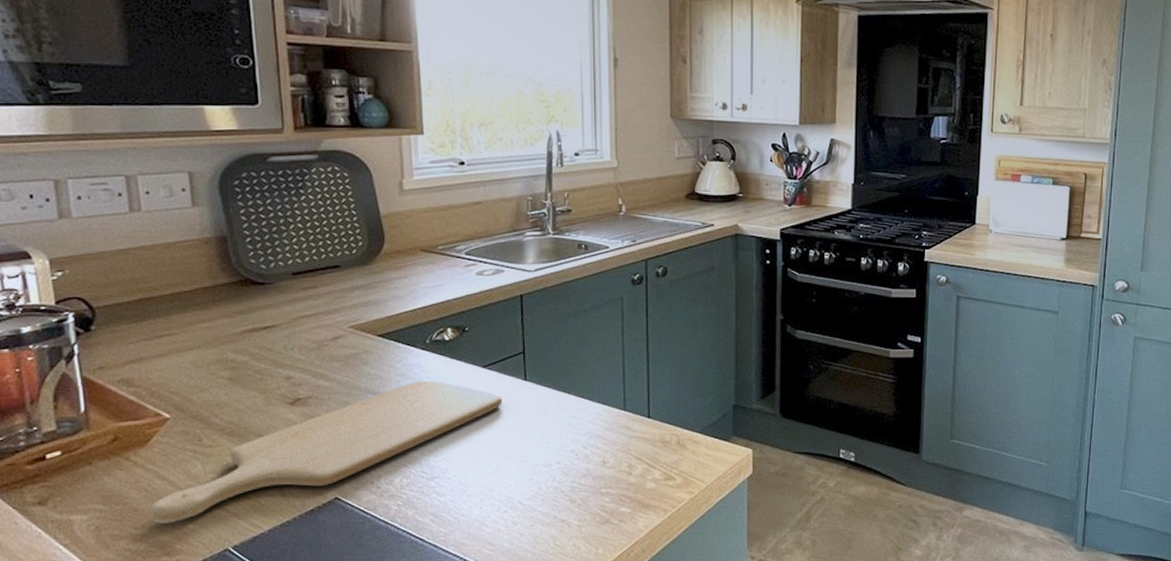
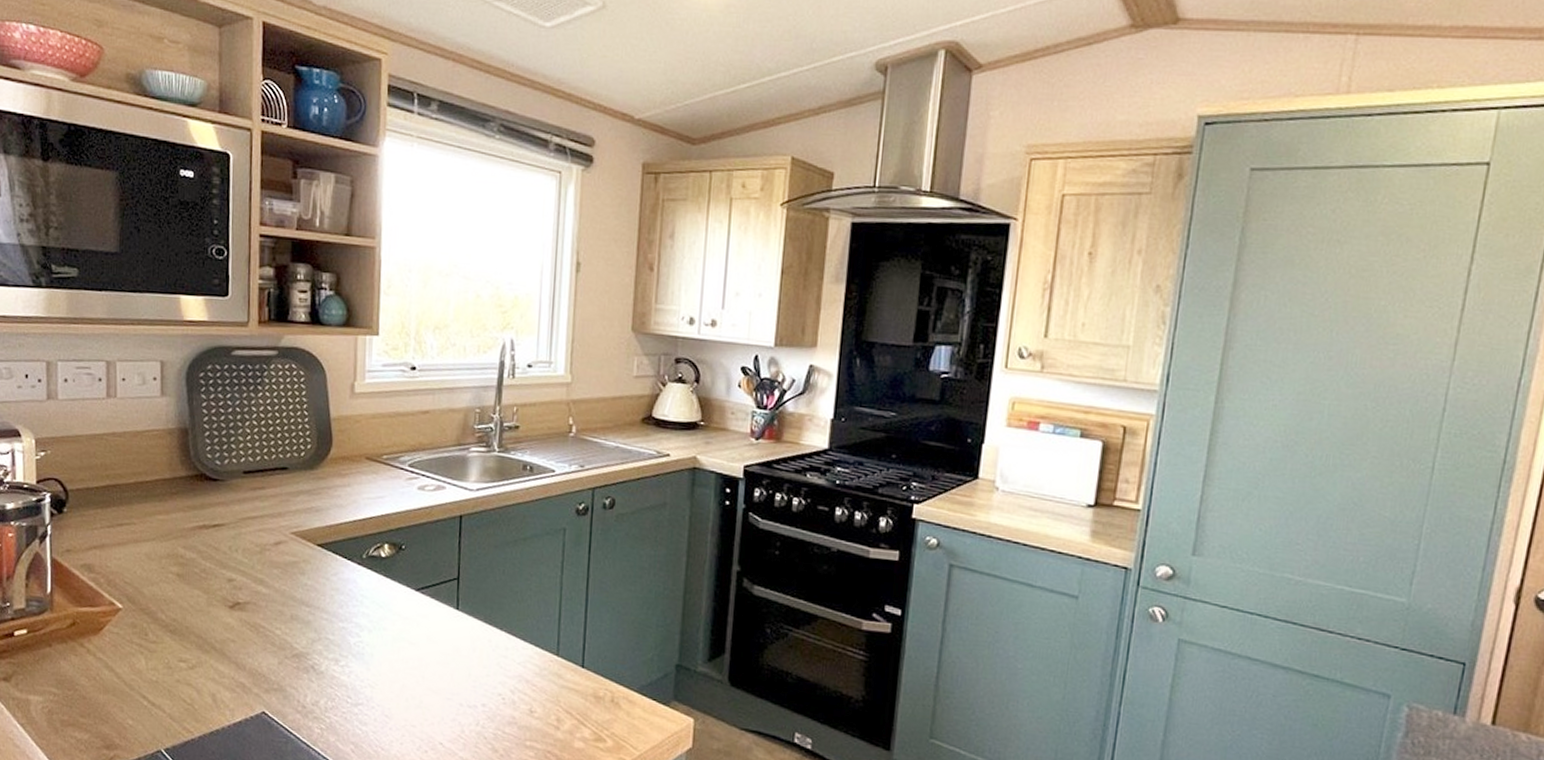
chopping board: present [151,380,503,524] -> none [97,597,433,716]

